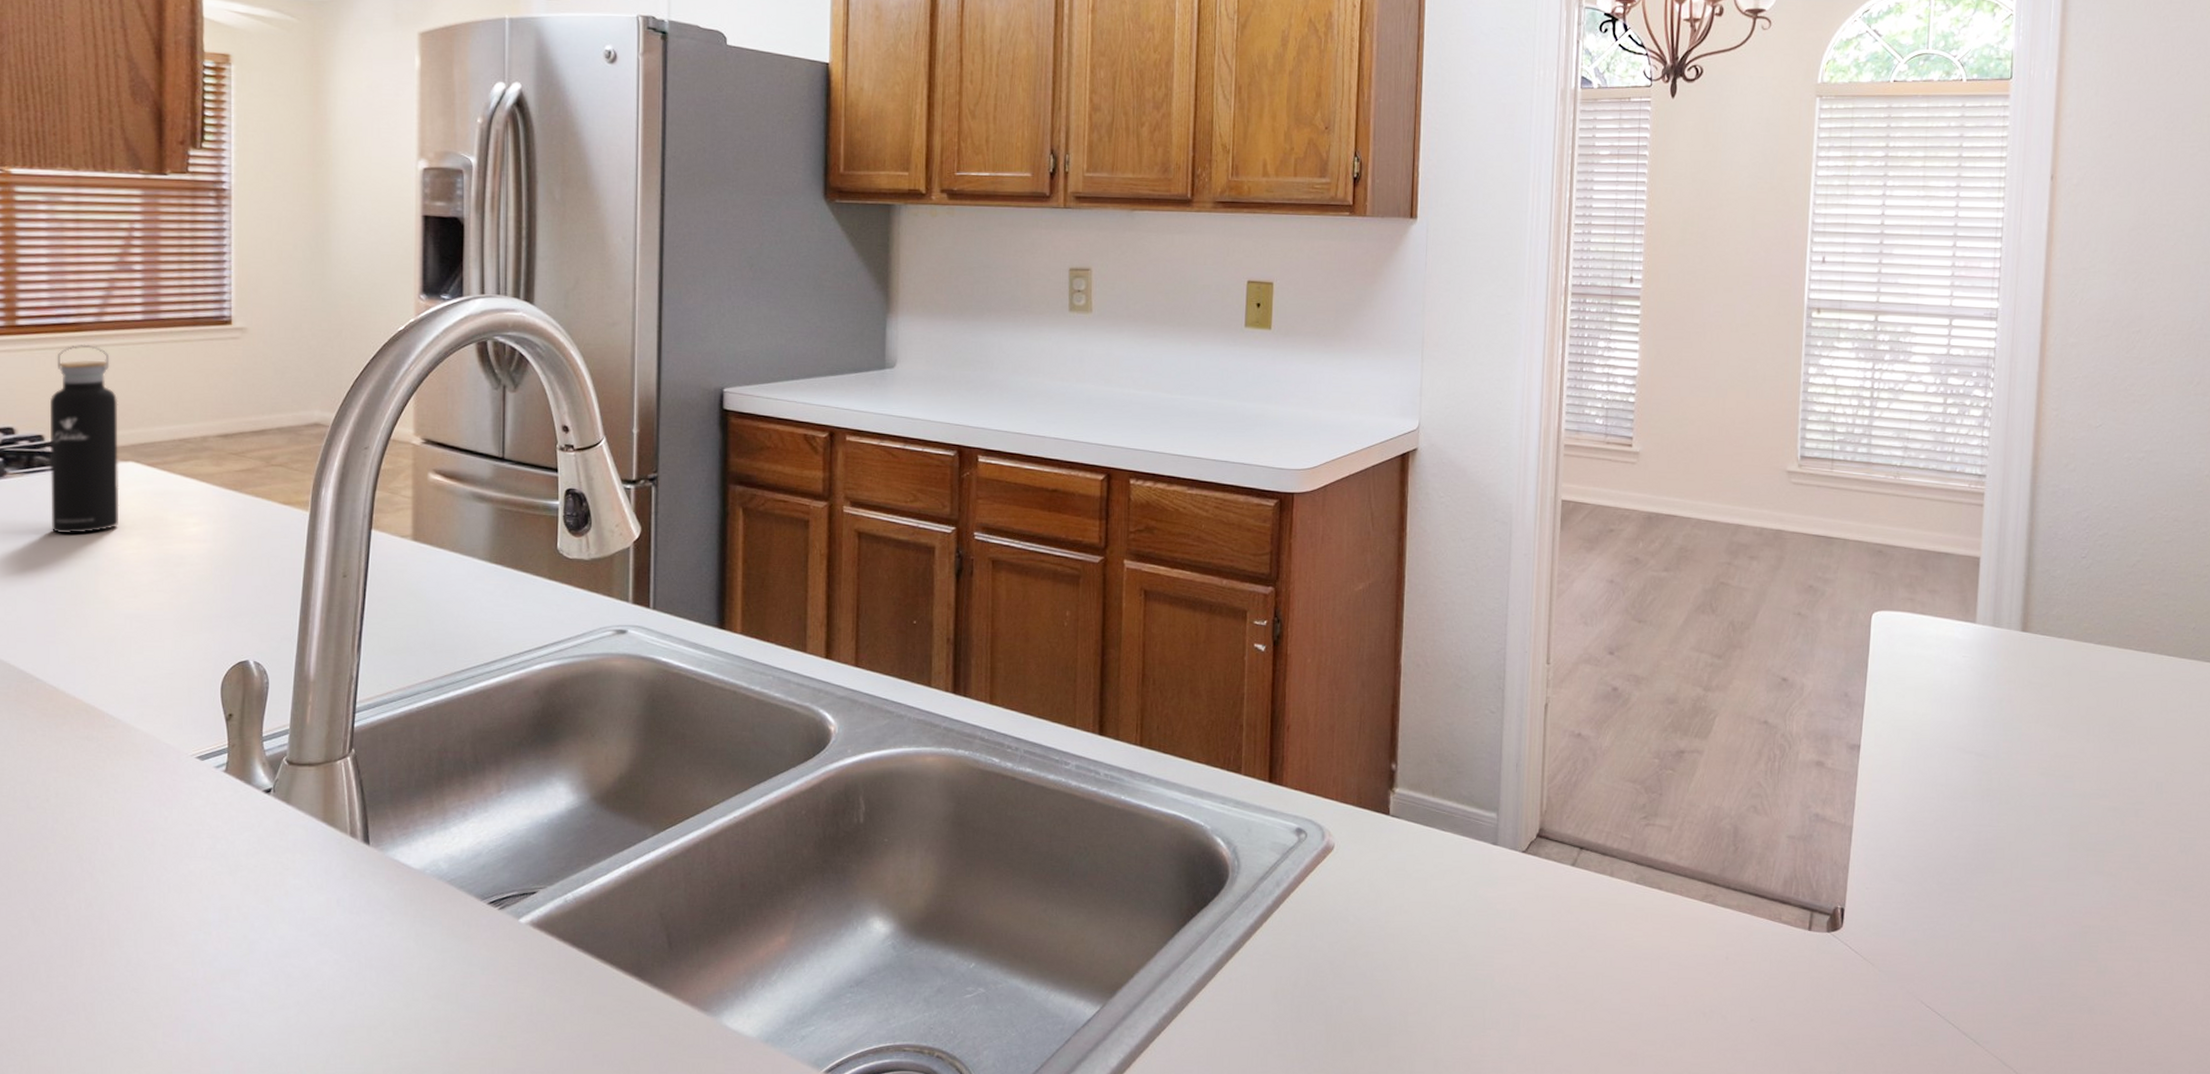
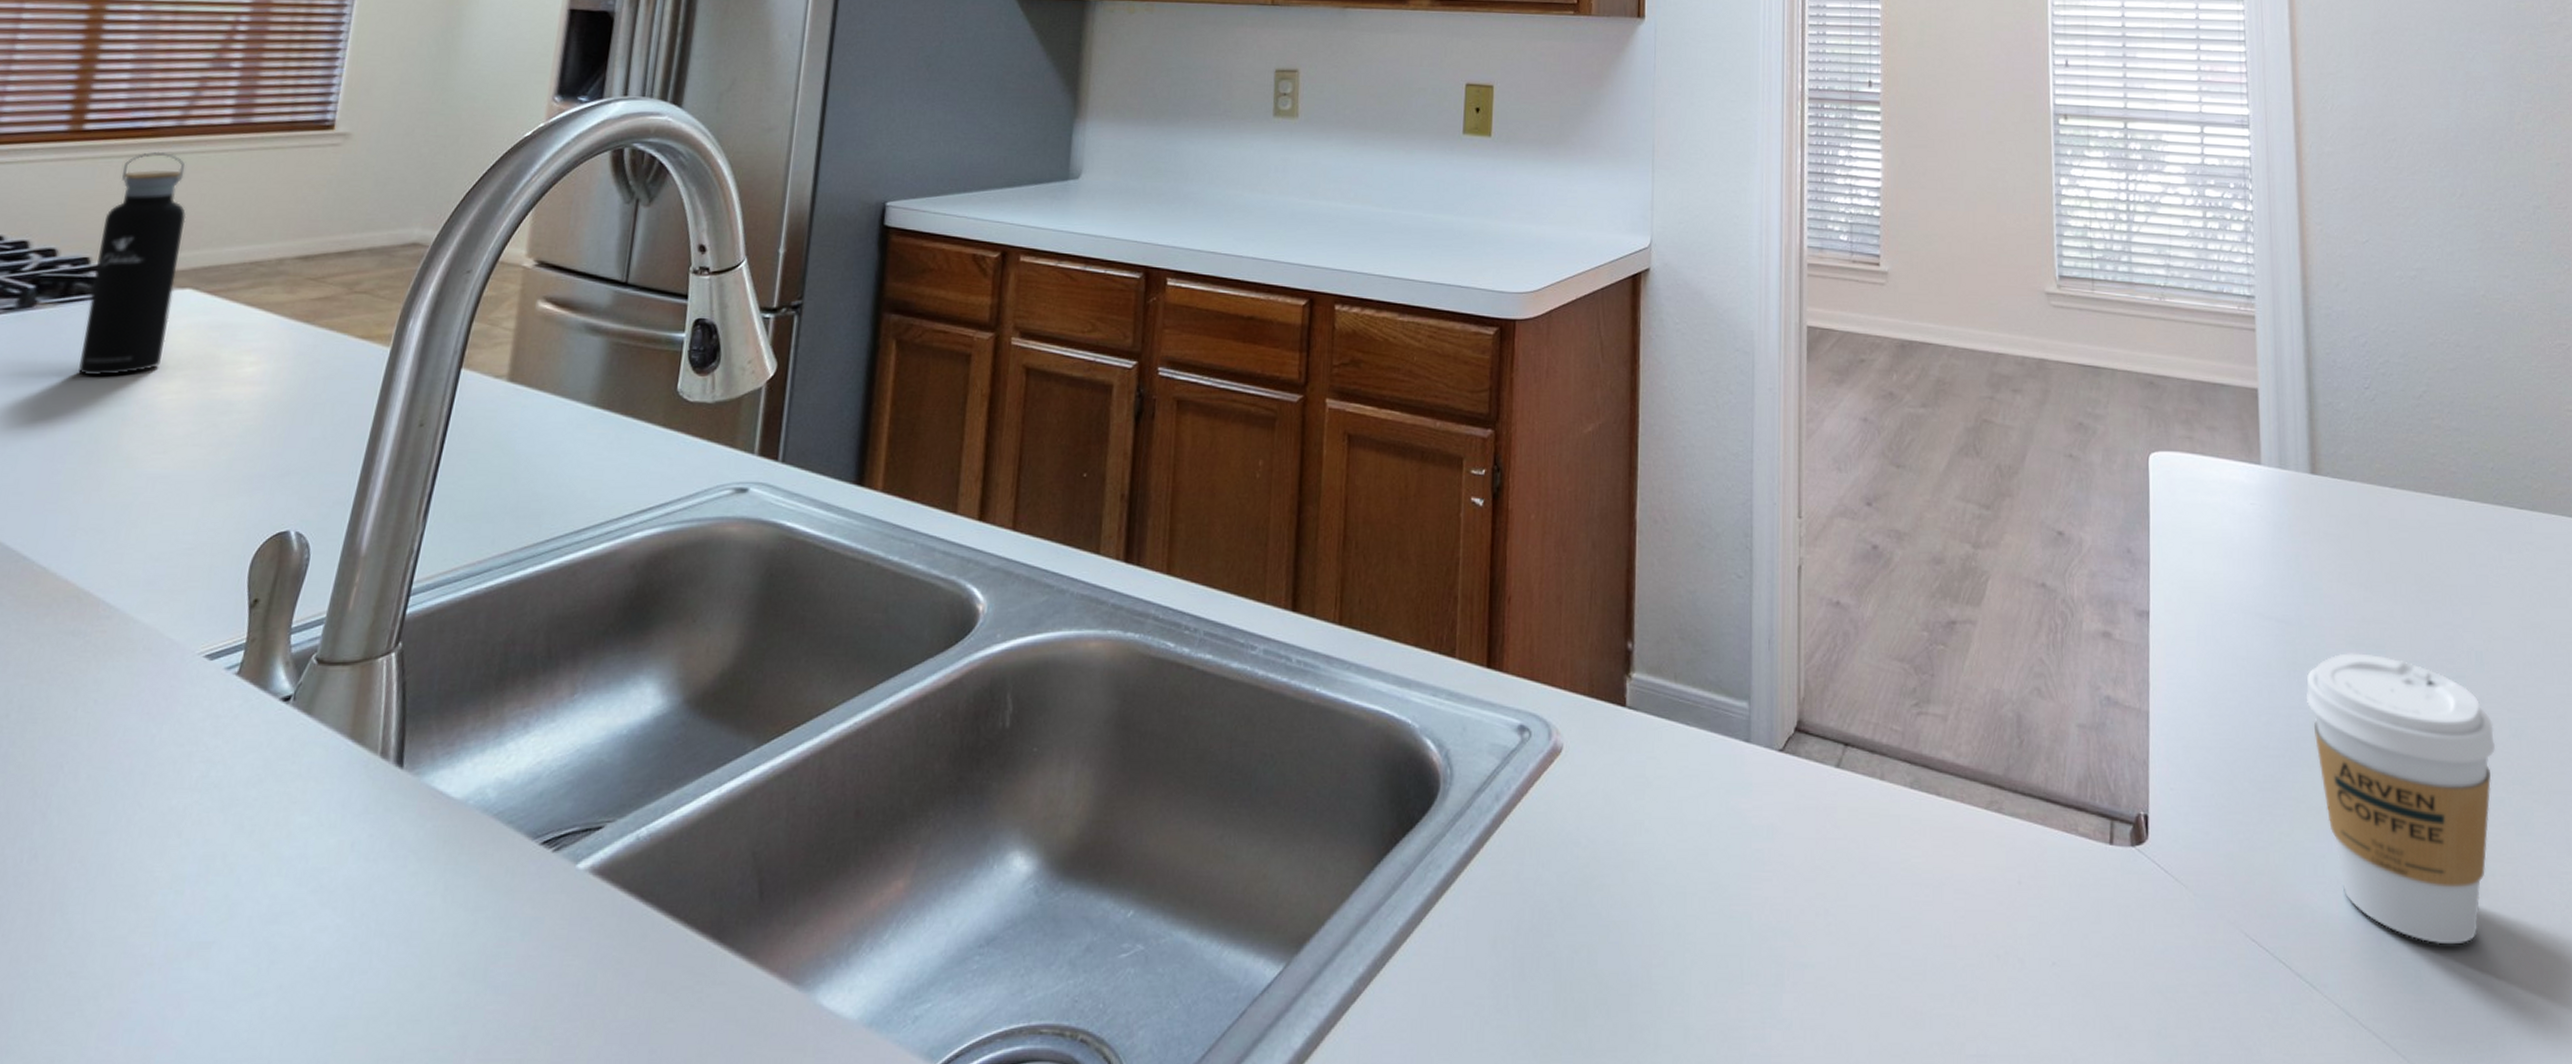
coffee cup: none [1996,782,2165,1014] -> present [2306,653,2495,945]

